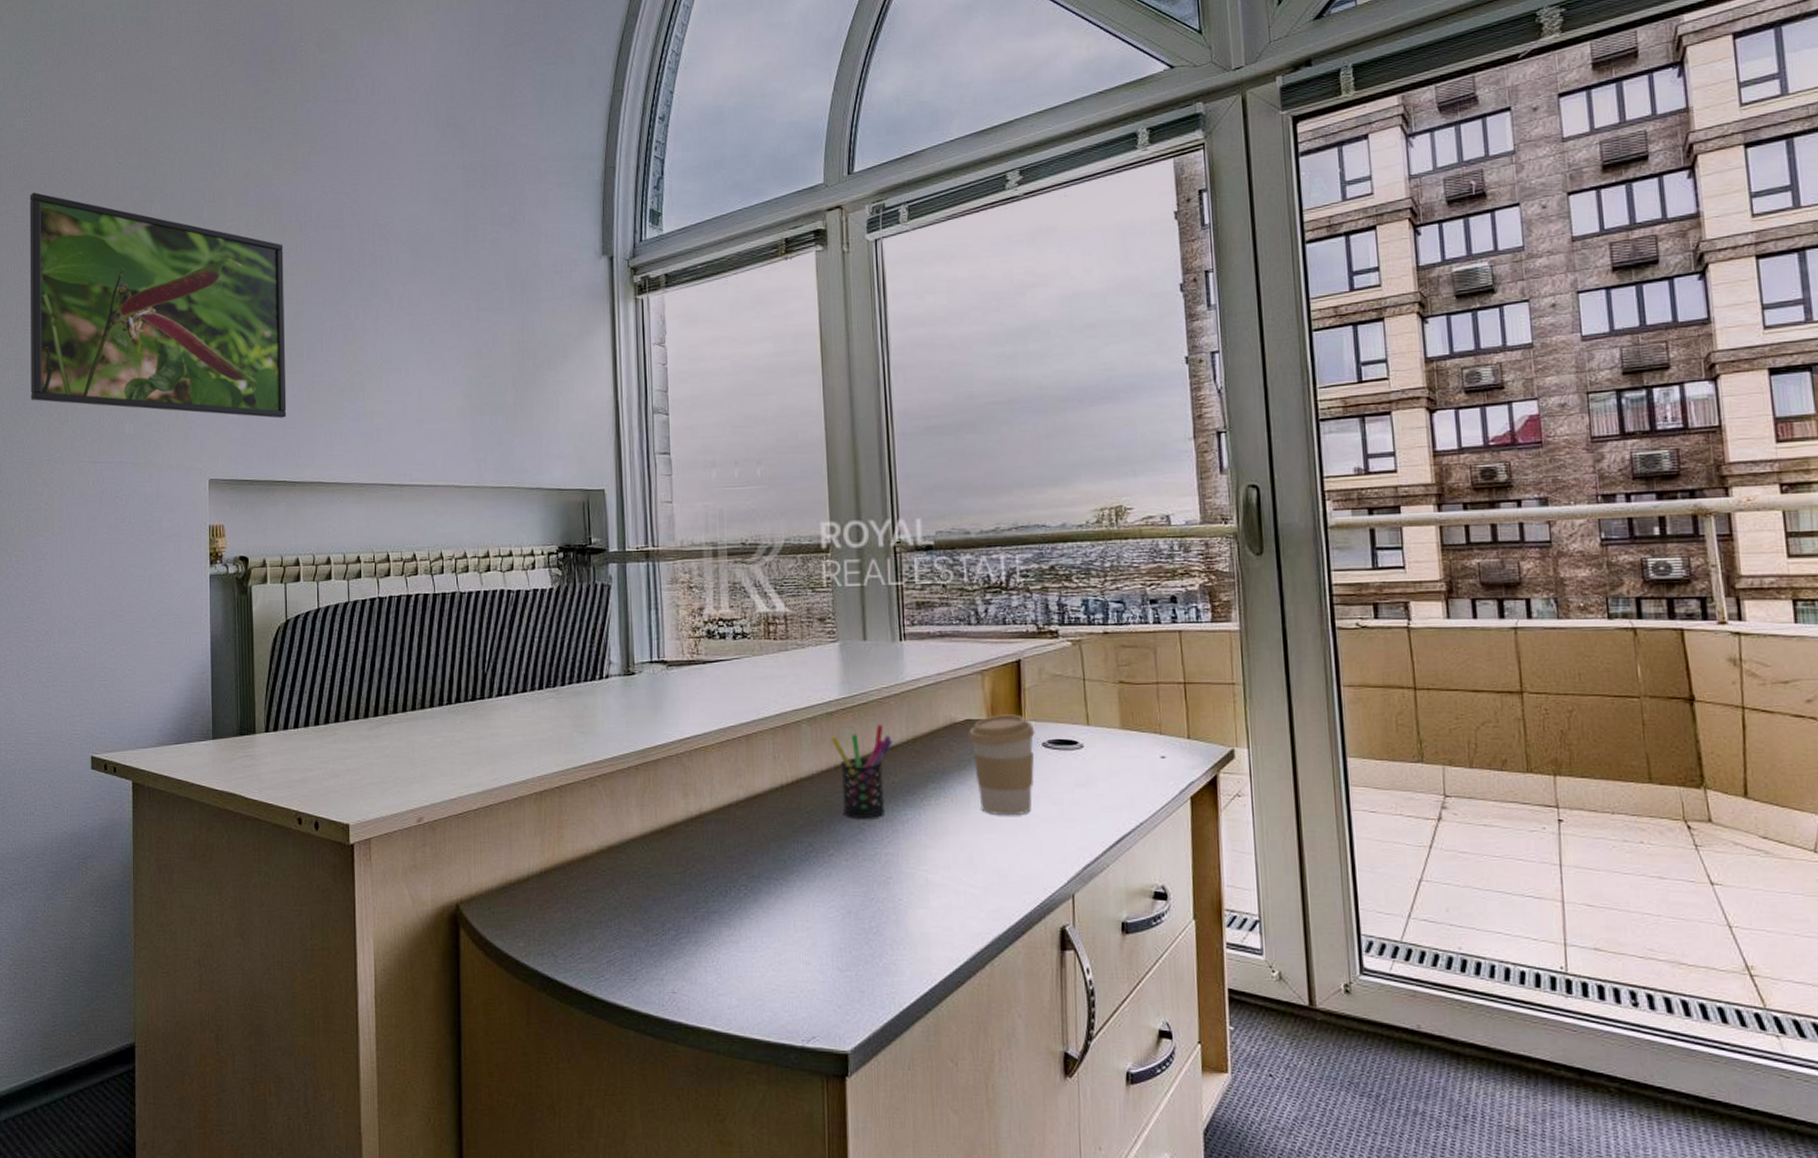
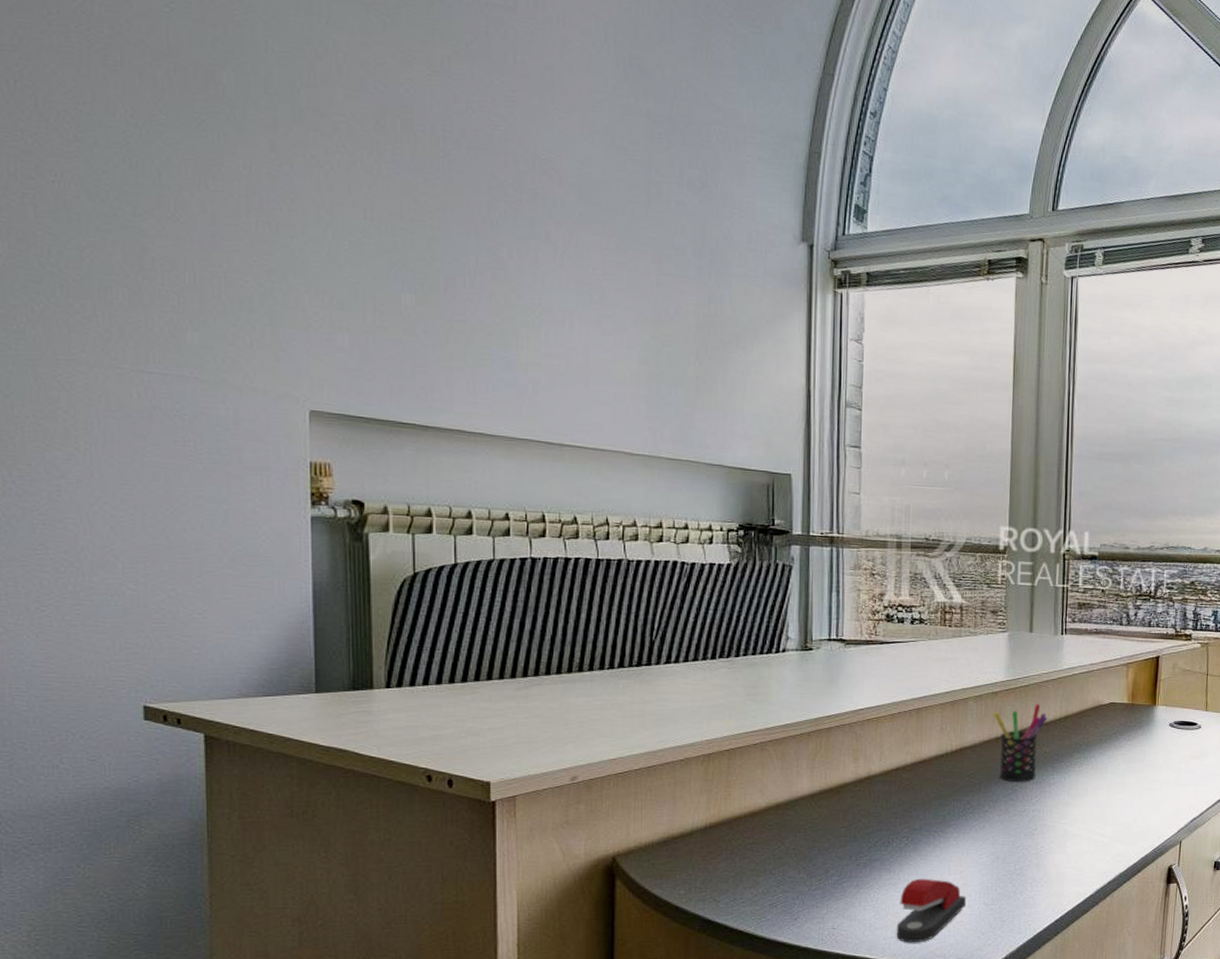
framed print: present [29,192,287,418] -> none [23,17,417,355]
stapler: none [741,935,818,1015] -> present [896,878,967,943]
coffee cup: present [969,714,1035,816] -> none [1111,700,1165,780]

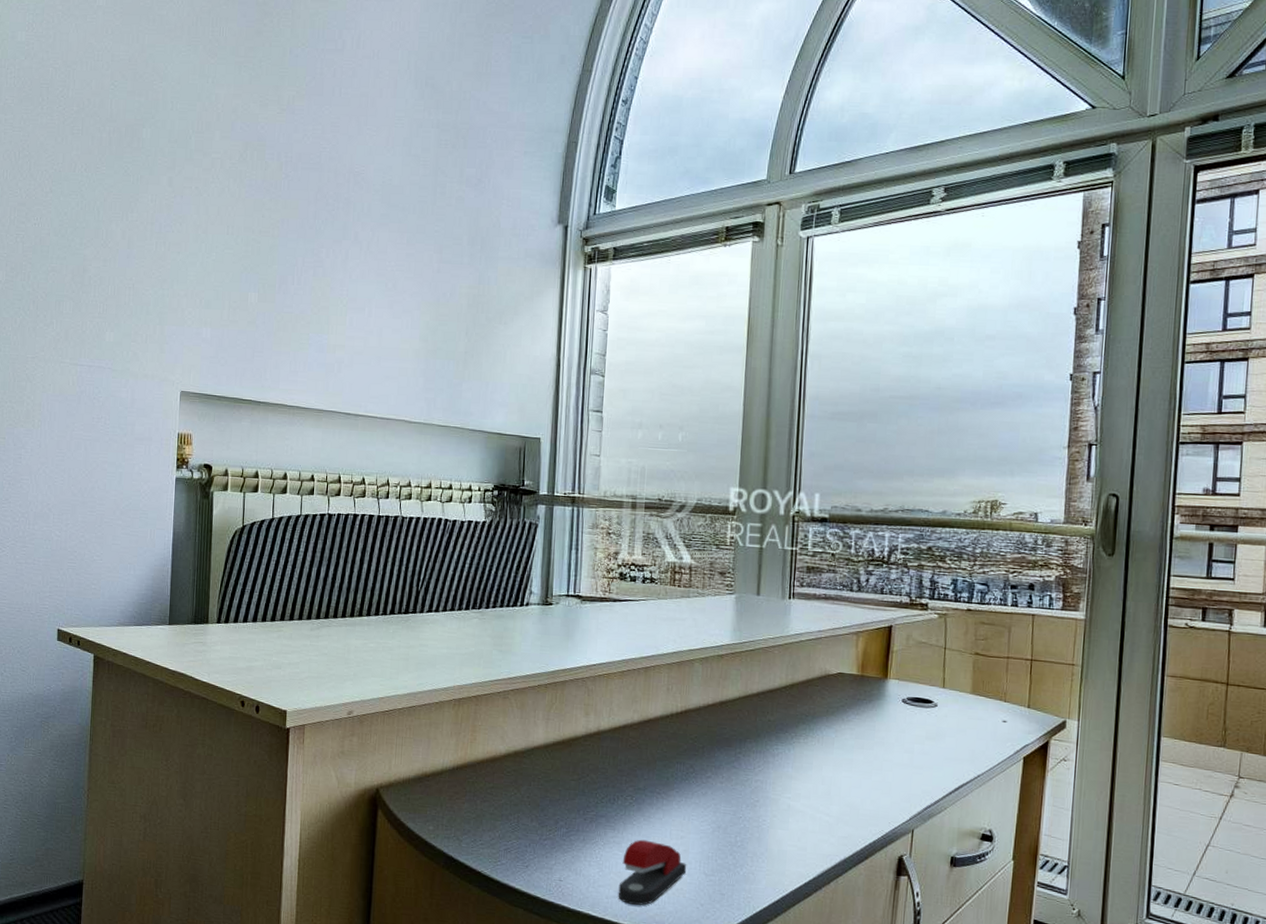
pen holder: present [993,703,1047,781] -> none [718,669,773,749]

